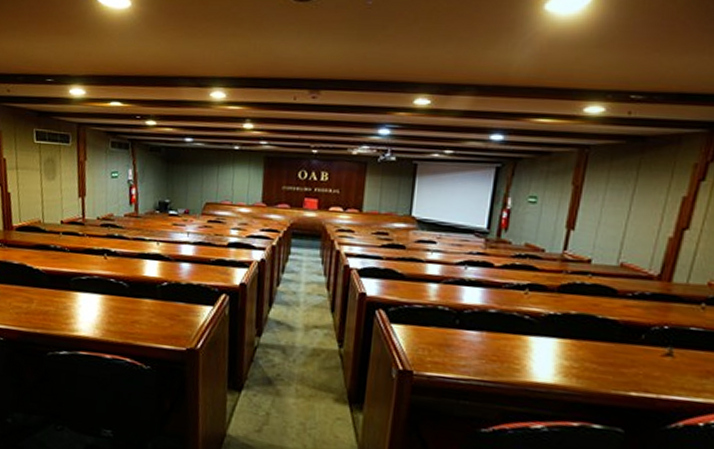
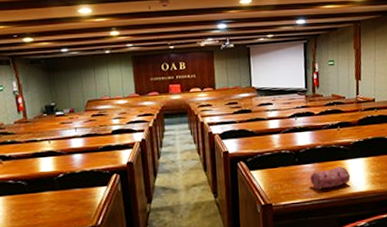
pencil case: none [472,342,533,369] -> present [310,166,351,189]

